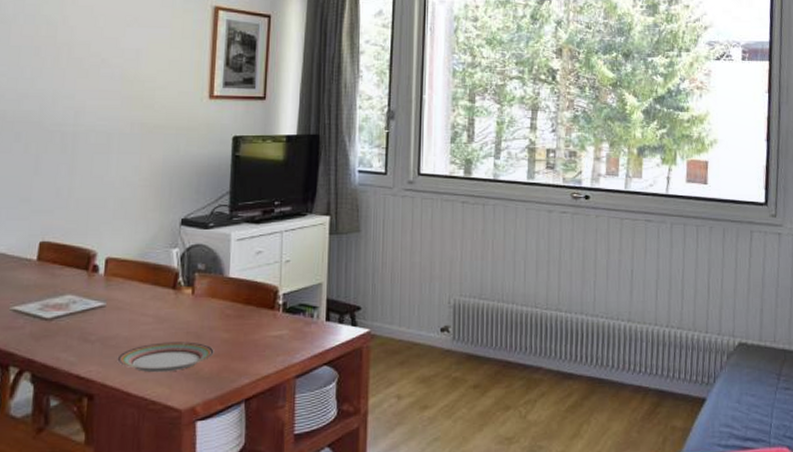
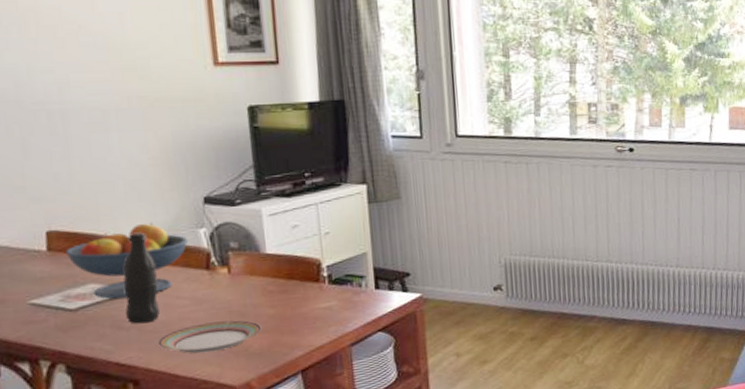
fruit bowl: none [53,240,160,311] -> present [66,222,188,299]
bottle: none [94,249,129,338] -> present [123,233,160,324]

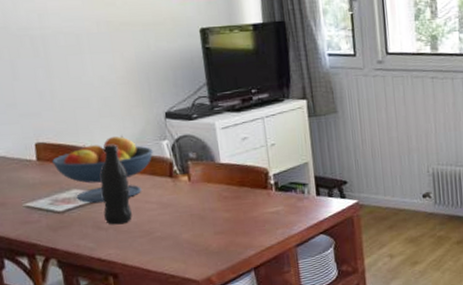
plate: present [158,320,262,354] -> none [131,222,219,252]

